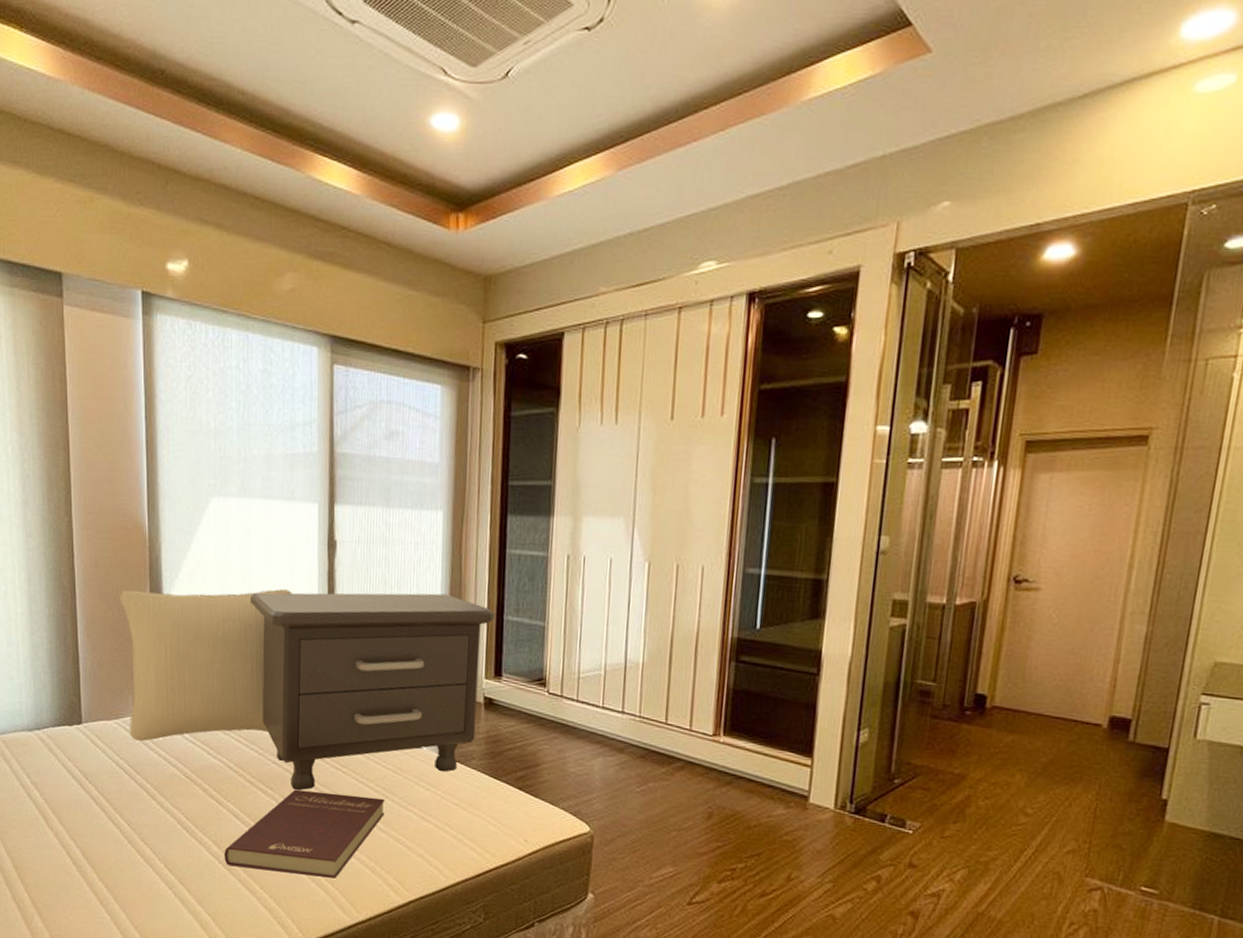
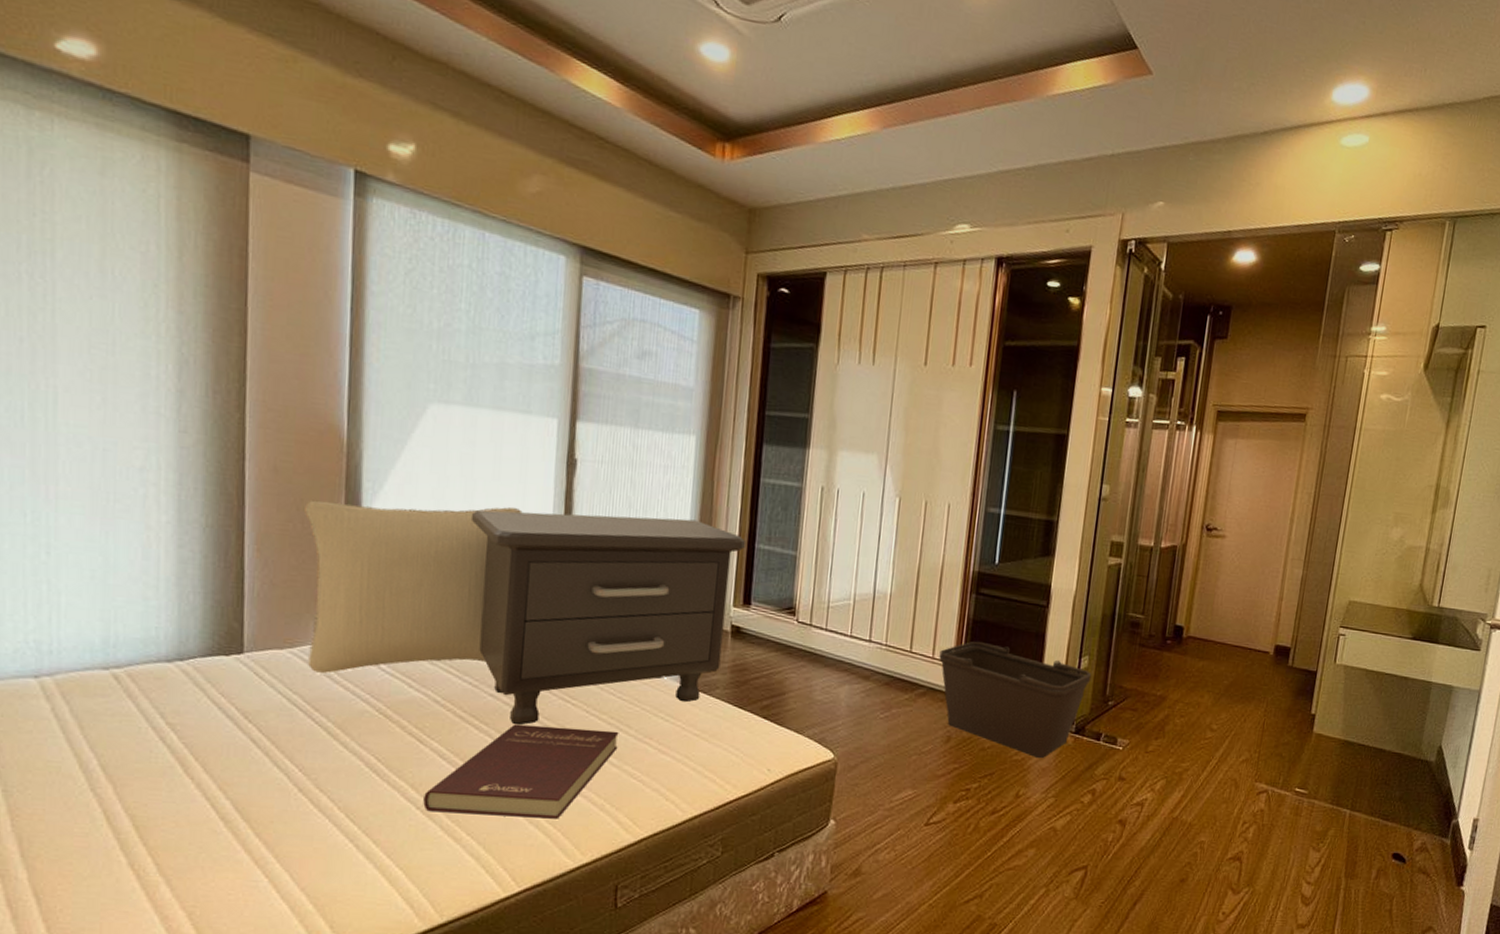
bicycle basket: none [697,712,873,839] -> present [939,641,1092,758]

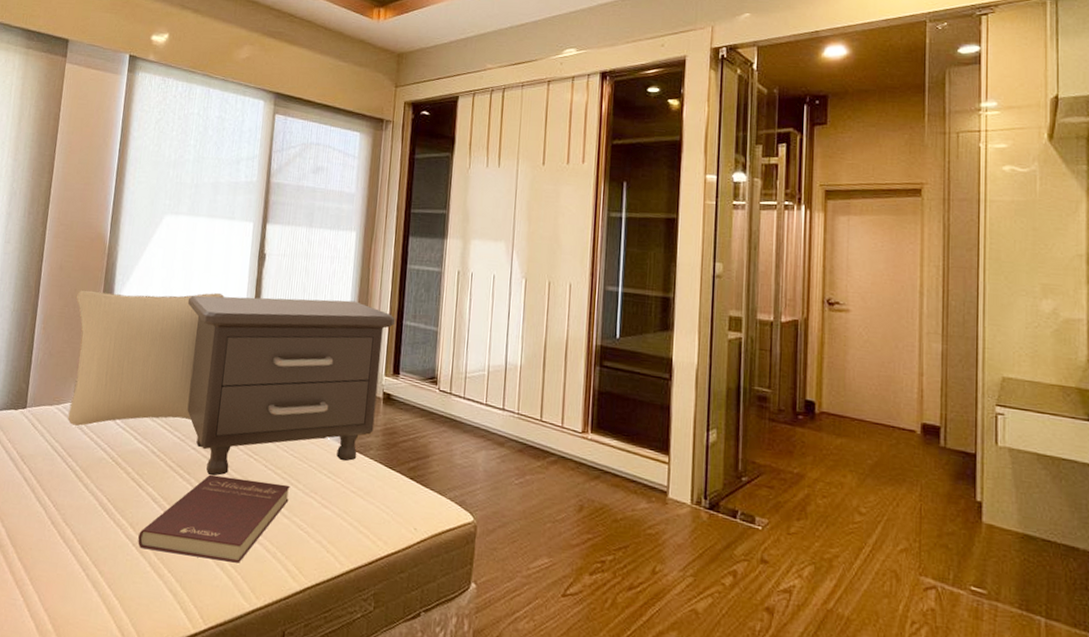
bicycle basket: present [939,641,1092,758] -> none [568,411,721,533]

